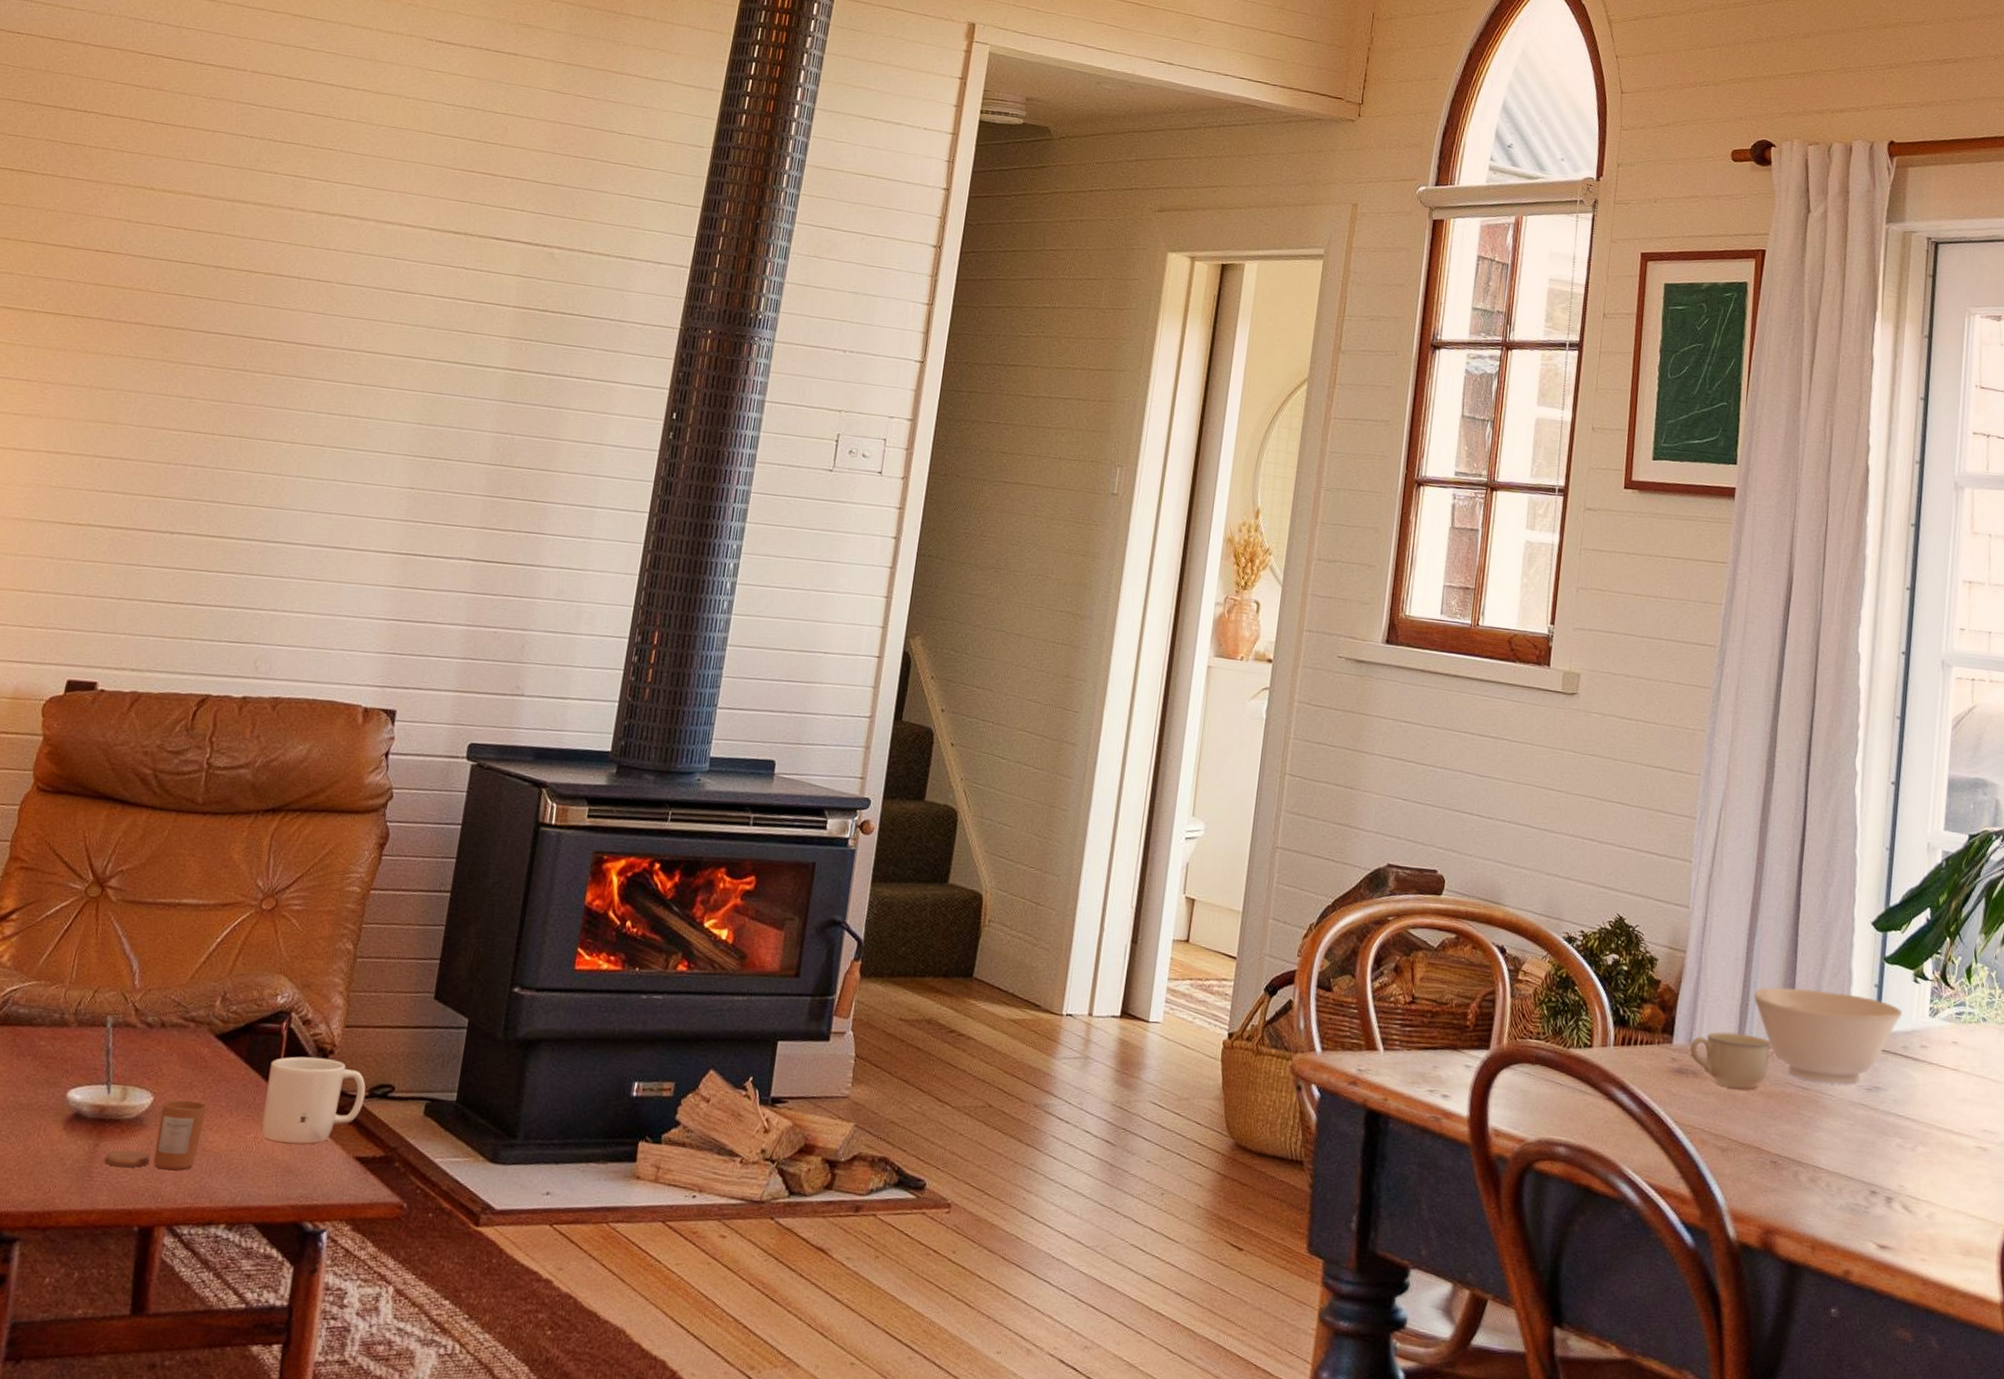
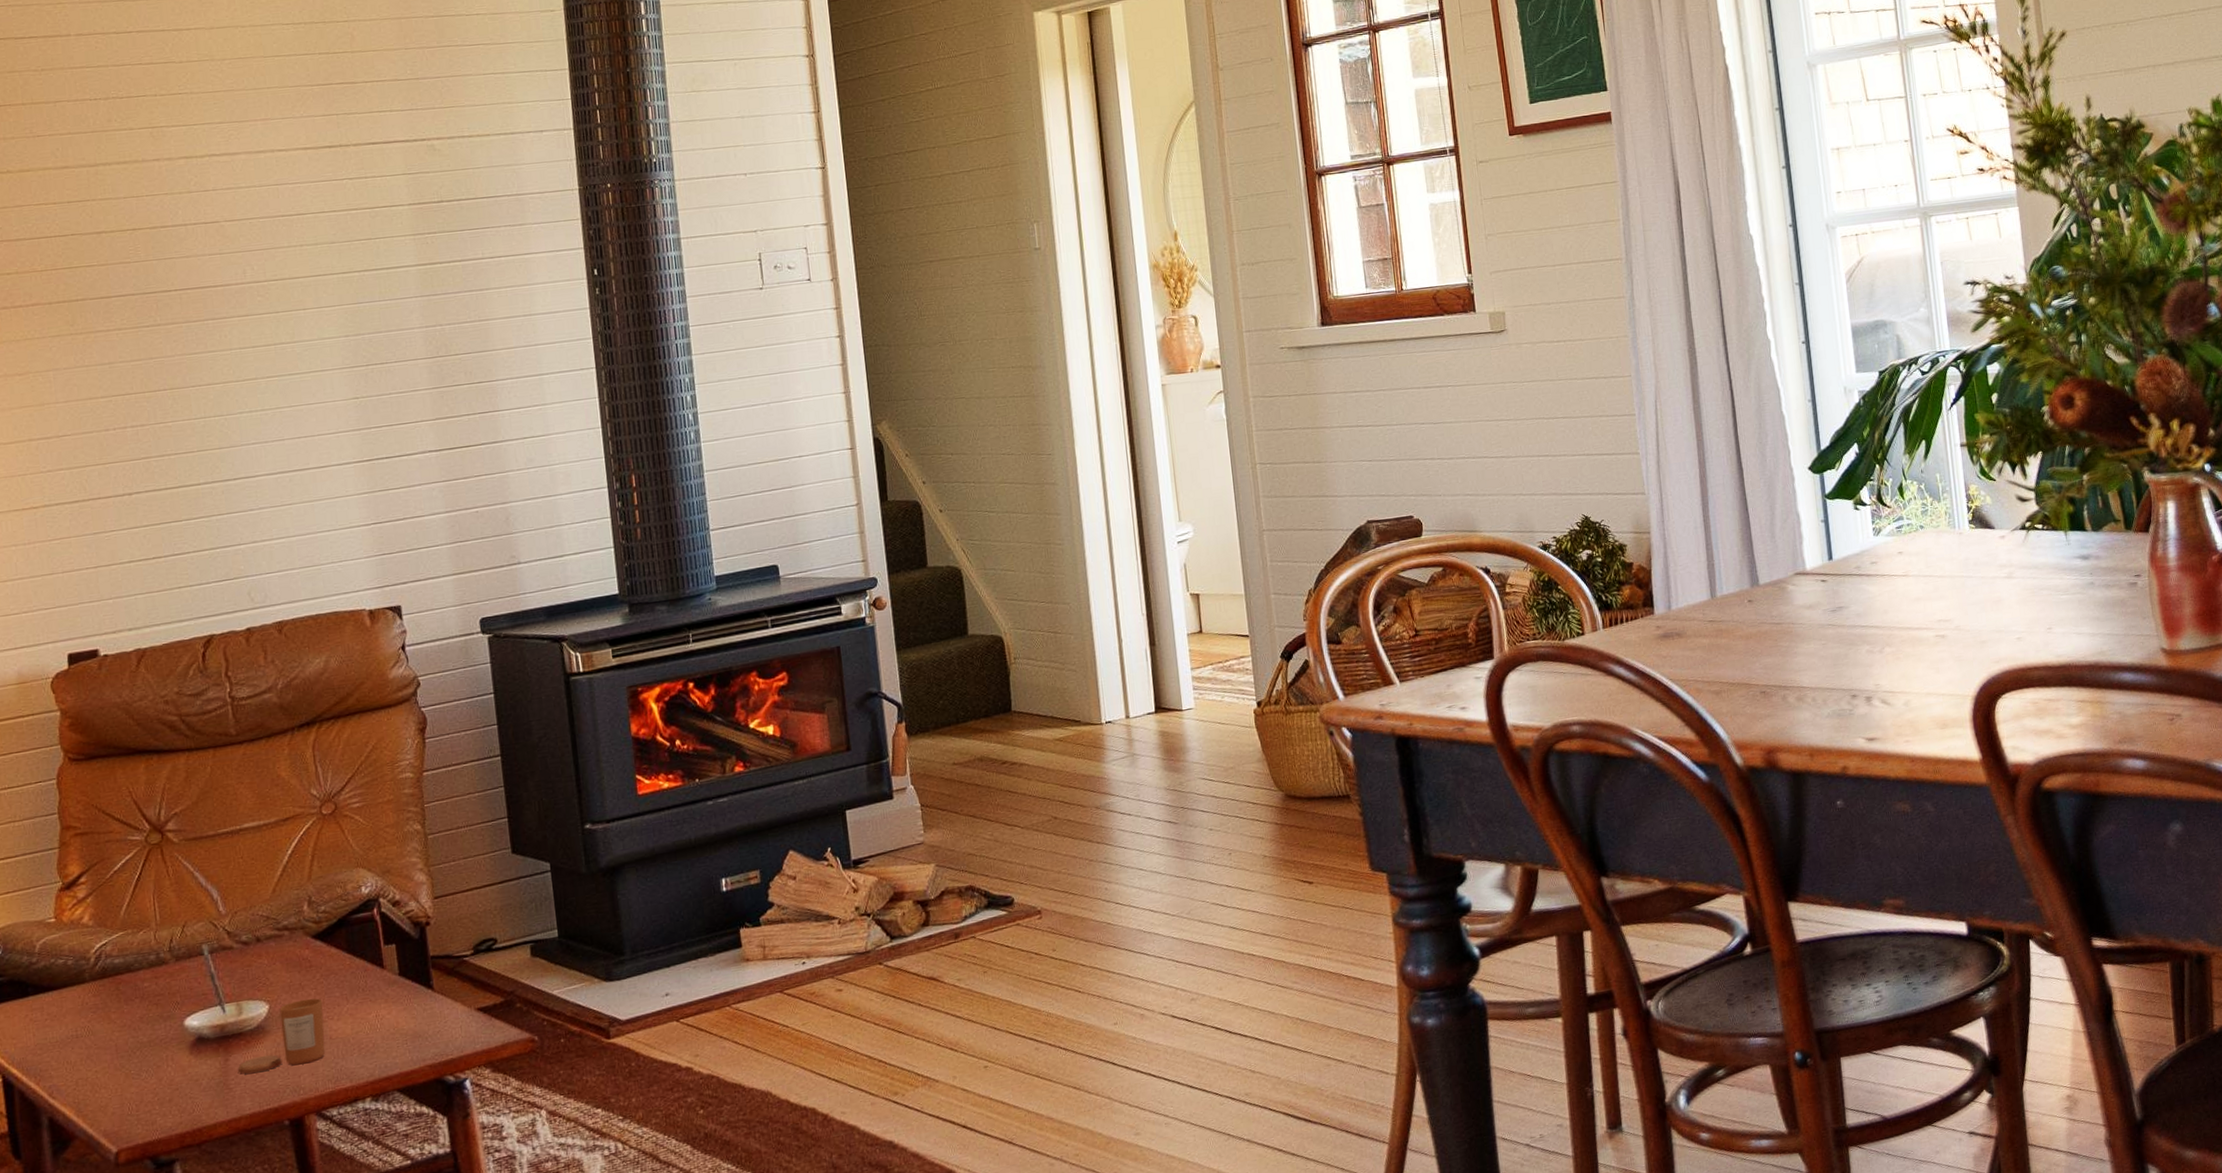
mug: present [261,1056,366,1145] -> none [372,929,472,1016]
cup: present [1689,1031,1770,1089] -> none [1670,589,1743,640]
ceramic bowl: present [1754,987,1902,1085] -> none [1717,533,1850,616]

